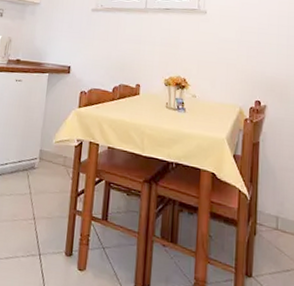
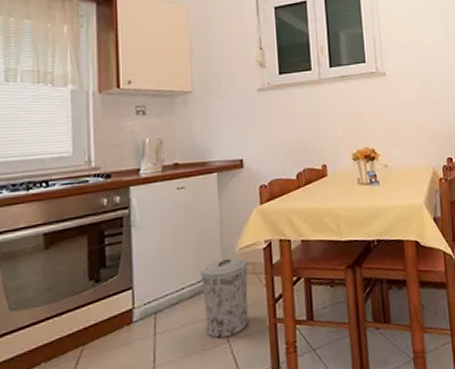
trash can: none [18,147,61,215] -> present [200,258,248,339]

